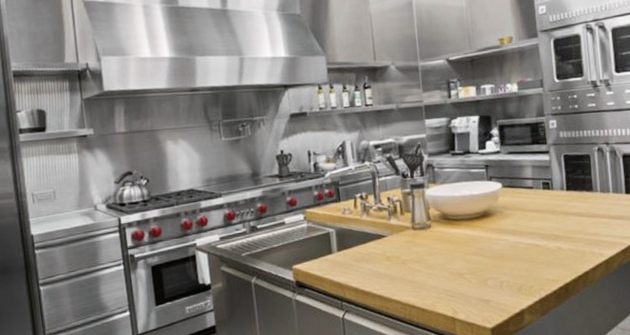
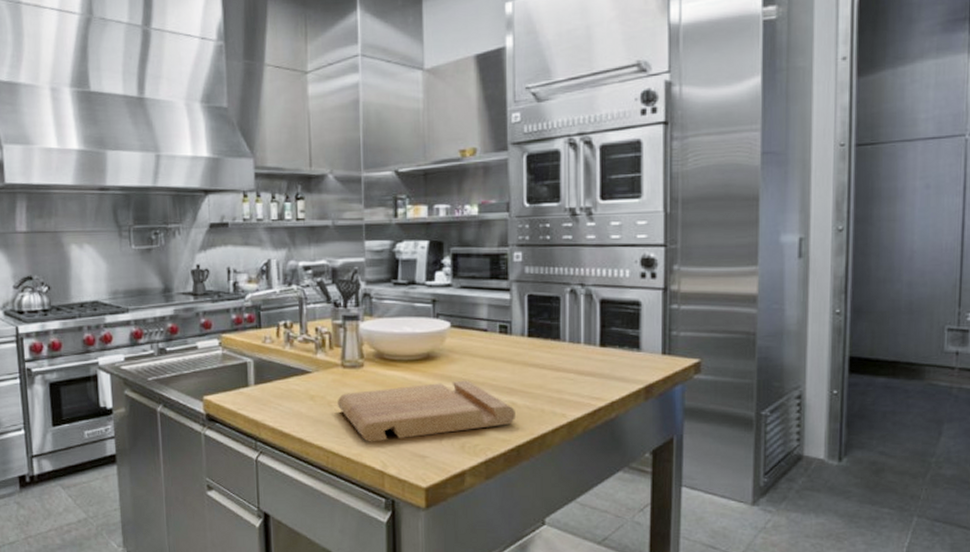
cutting board: none [410,231,563,293] -> present [337,380,517,442]

